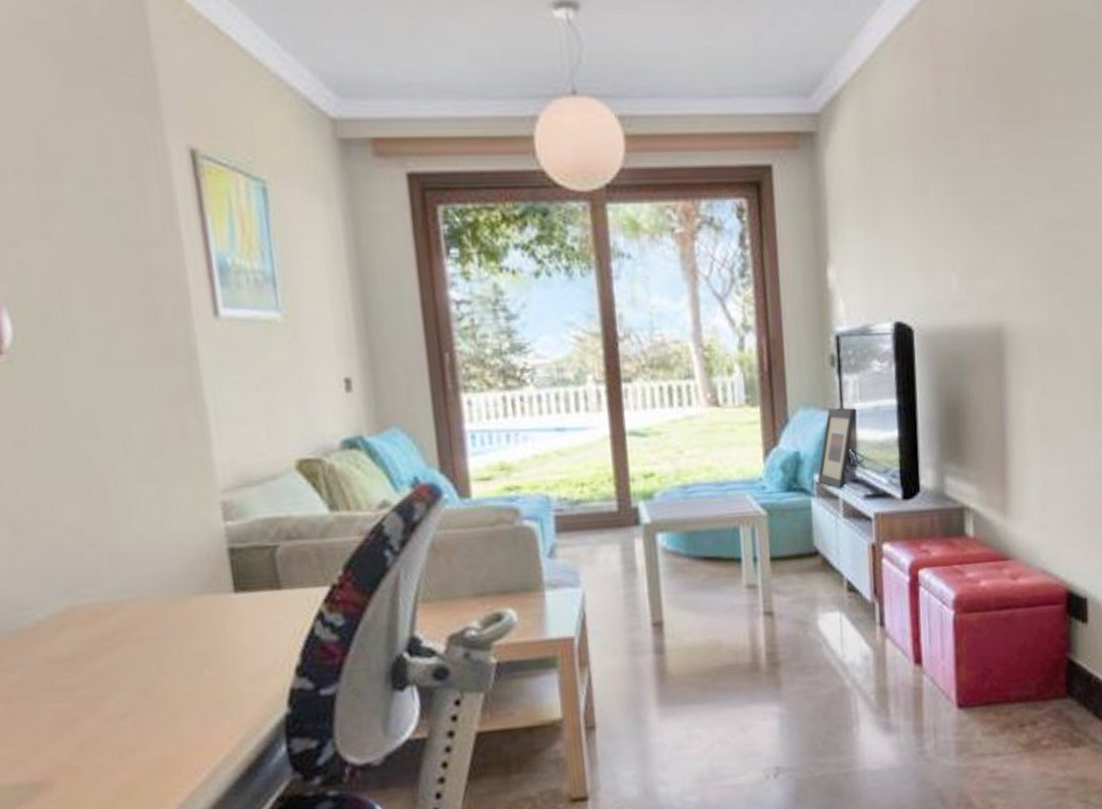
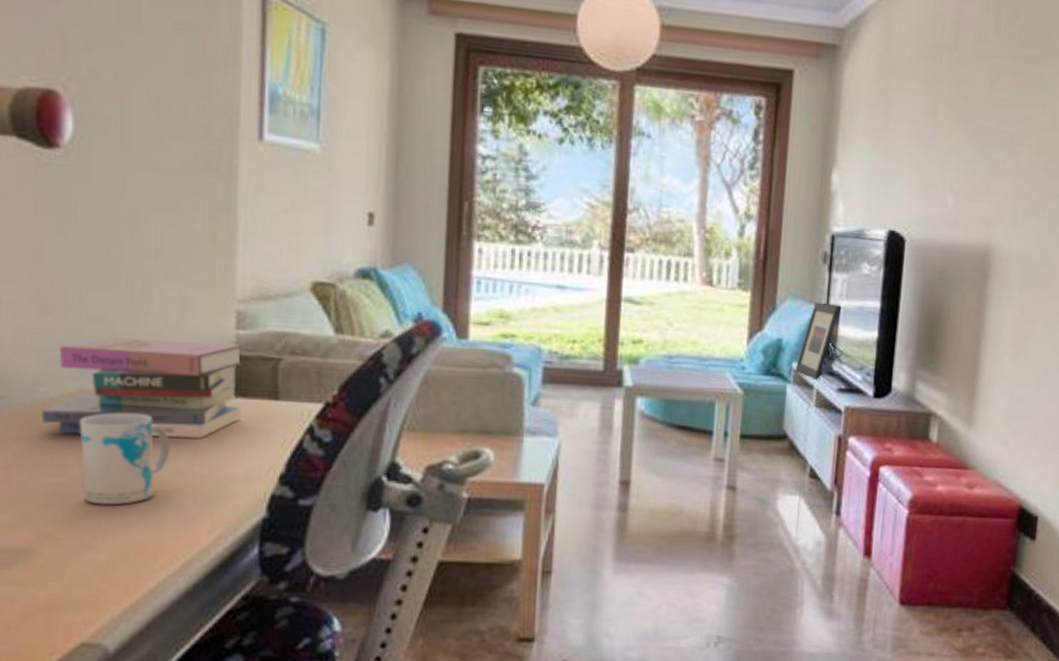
books: none [32,536,245,656] -> present [42,337,242,440]
mug: none [74,624,177,725] -> present [79,413,171,505]

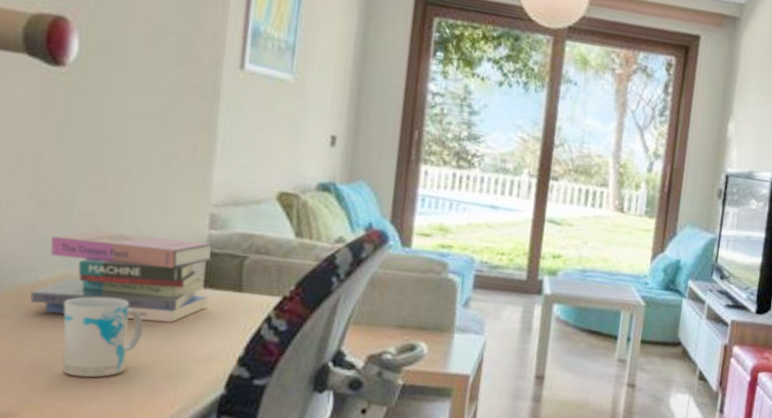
picture frame: present [796,302,841,381] -> none [691,230,731,297]

